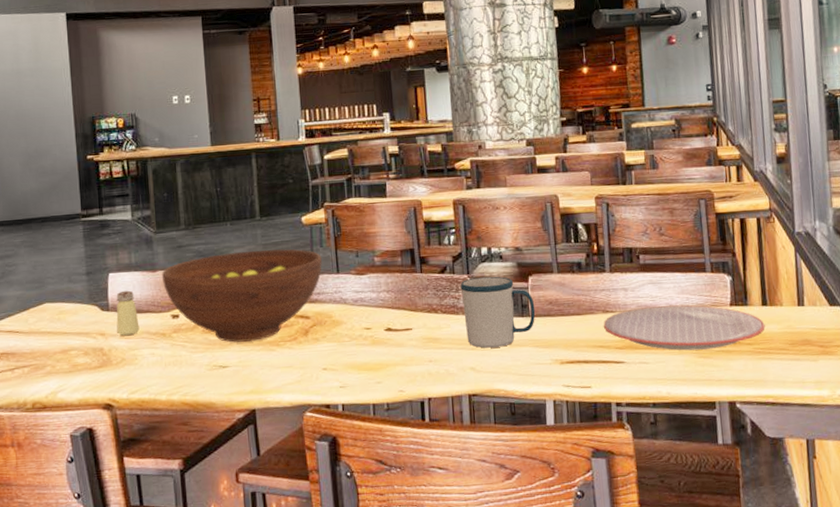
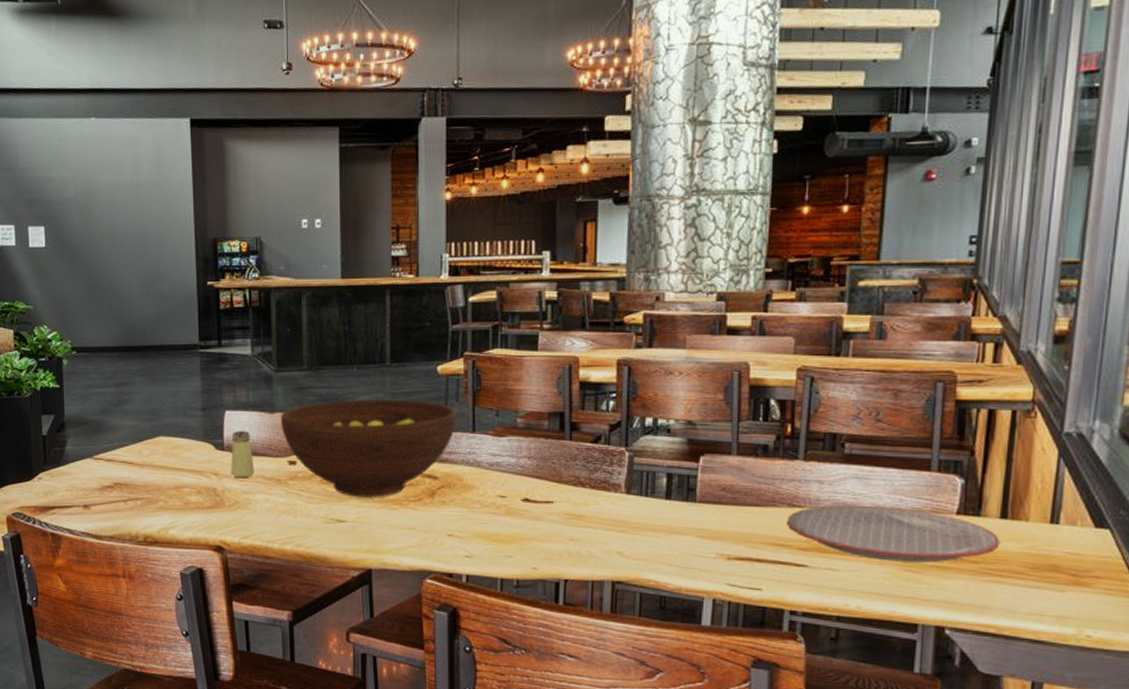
mug: present [460,276,536,348] -> none [615,451,704,533]

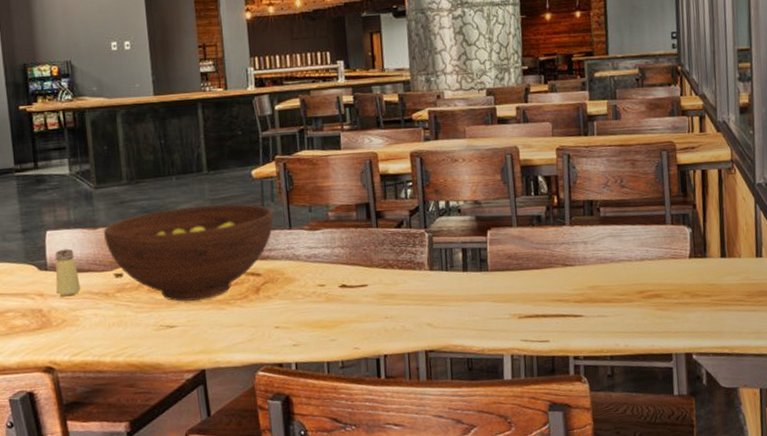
plate: present [786,505,1000,563] -> none [562,257,723,303]

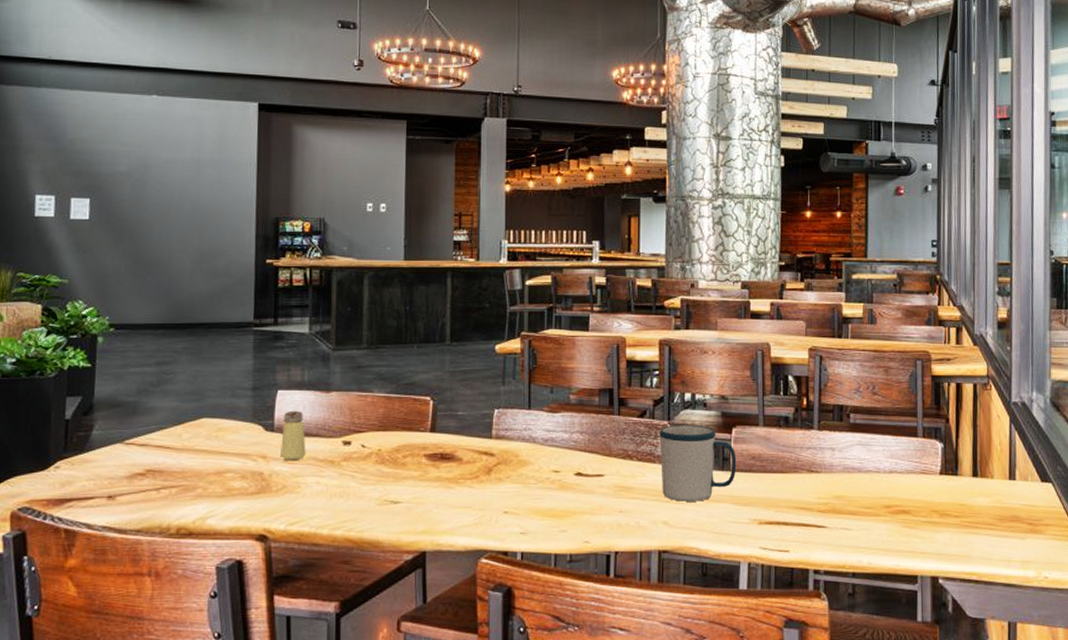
fruit bowl: present [103,204,274,302] -> none [336,377,513,476]
mug: none [417,230,494,304] -> present [659,424,737,502]

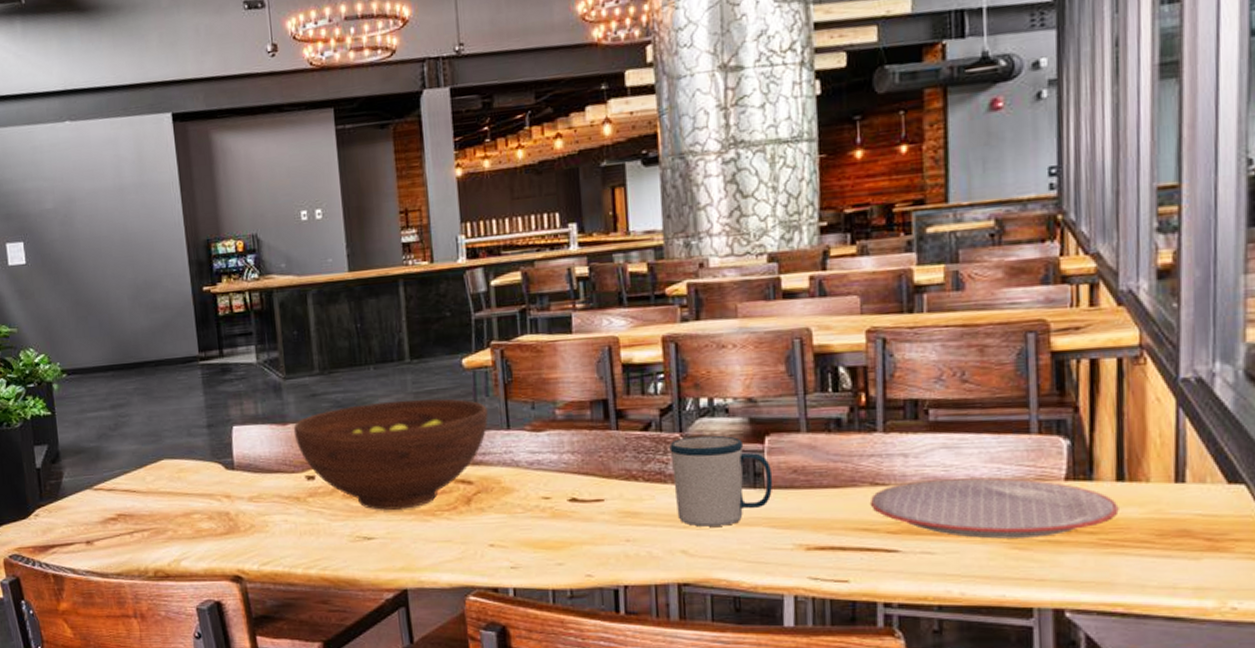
saltshaker: present [280,410,306,461] -> none [242,446,270,500]
fruit bowl: none [336,377,513,476] -> present [293,398,489,510]
plate: none [806,469,974,519] -> present [869,477,1119,539]

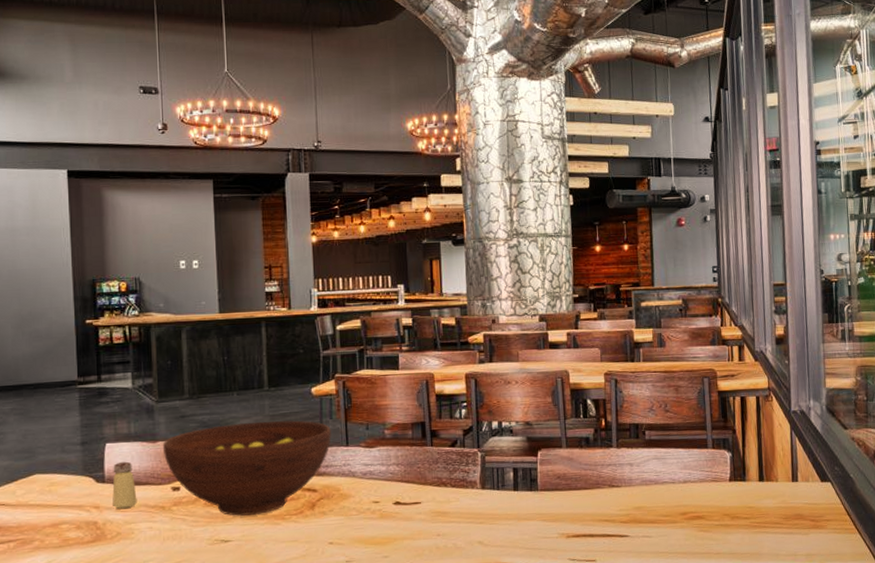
saltshaker: none [242,446,270,500] -> present [112,461,137,509]
mug: present [669,435,773,527] -> none [470,450,544,522]
plate: present [869,477,1119,539] -> none [609,480,762,525]

